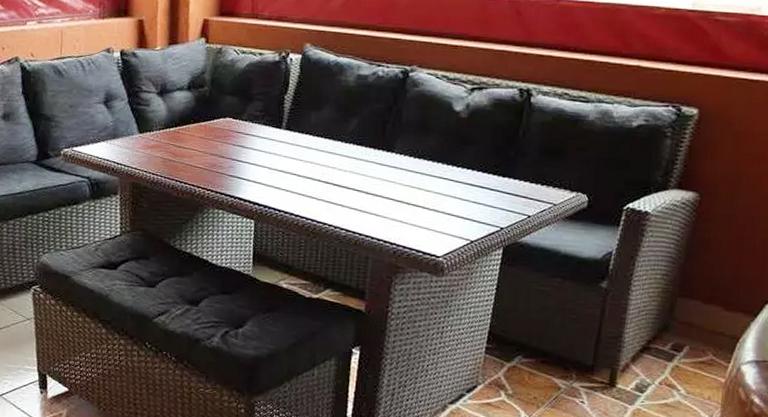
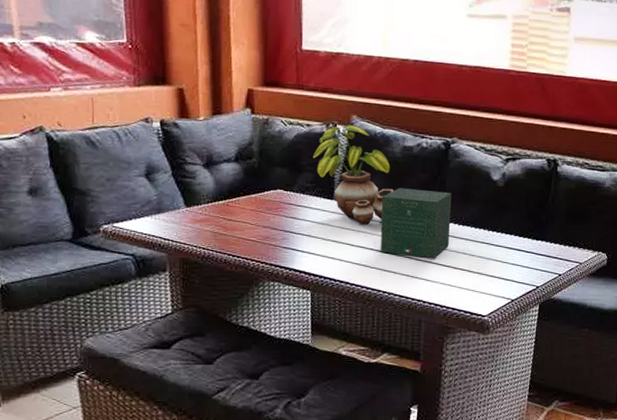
potted plant: none [263,53,345,156] -> present [313,124,393,225]
gift box: none [328,118,408,192] -> present [381,188,452,258]

